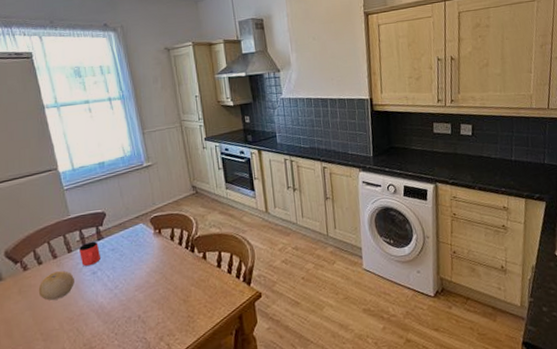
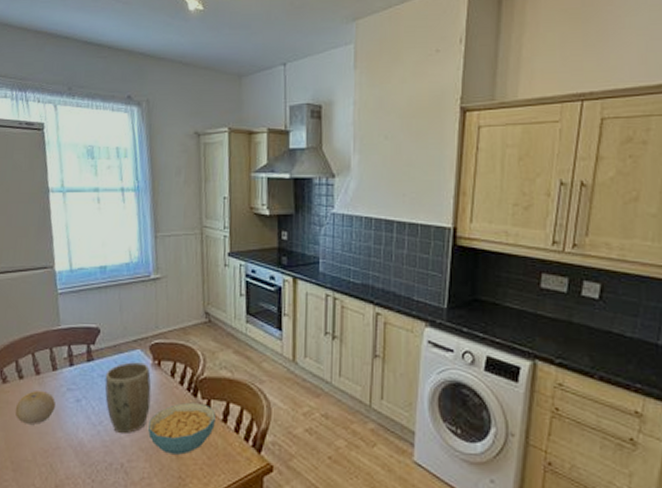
cup: present [79,241,100,267] -> none [65,361,88,391]
plant pot: none [115,233,157,292] -> present [104,362,151,433]
cereal bowl: none [157,256,212,301] -> present [148,402,215,455]

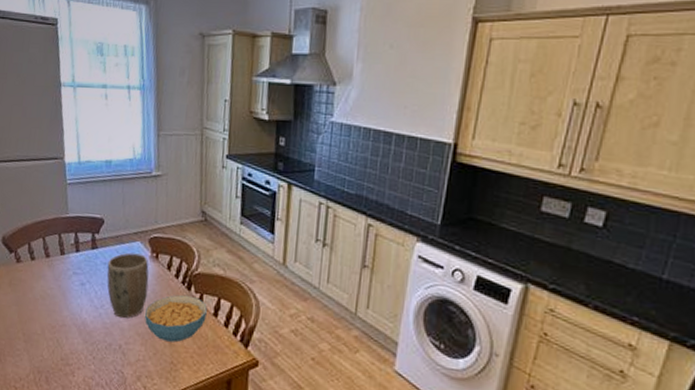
fruit: present [15,391,56,424] -> none [27,272,63,303]

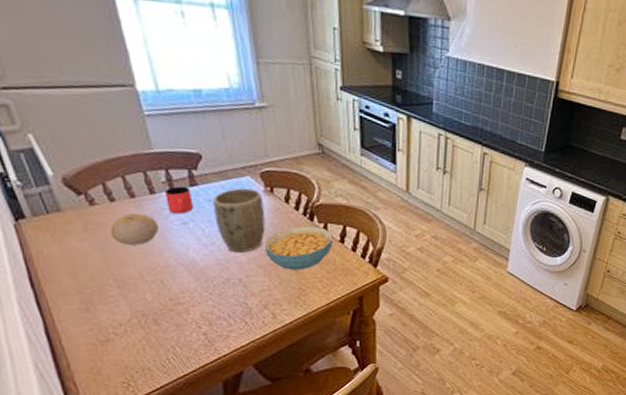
fruit: none [27,272,63,303] -> present [110,213,158,245]
cup: none [71,248,92,275] -> present [165,186,193,214]

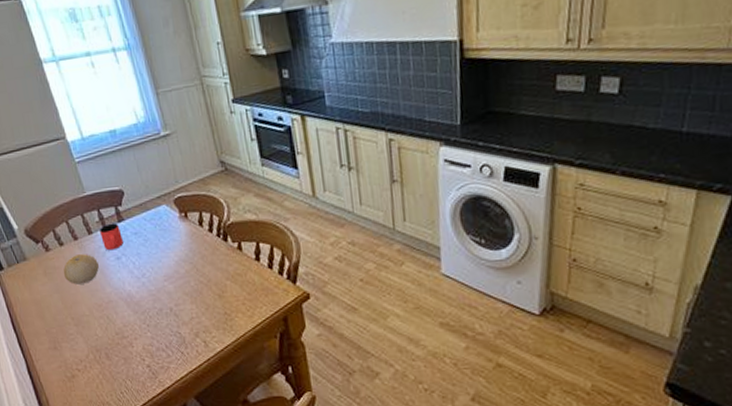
plant pot: present [213,188,265,253] -> none [138,216,186,282]
cereal bowl: present [265,225,333,270] -> none [187,246,249,295]

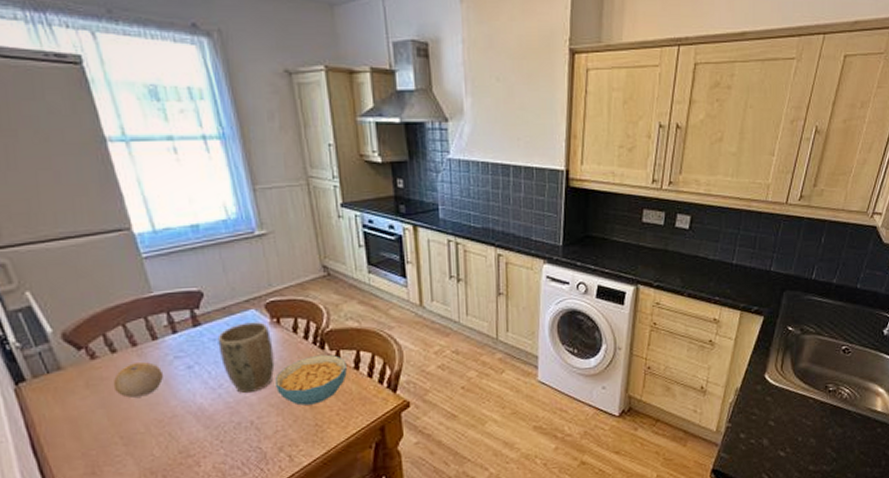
cup: present [100,223,123,251] -> none [168,327,198,359]
plant pot: none [138,216,186,282] -> present [217,322,275,393]
cereal bowl: none [187,246,249,295] -> present [275,354,347,406]

